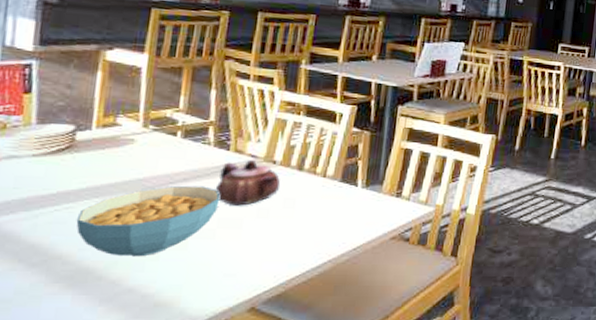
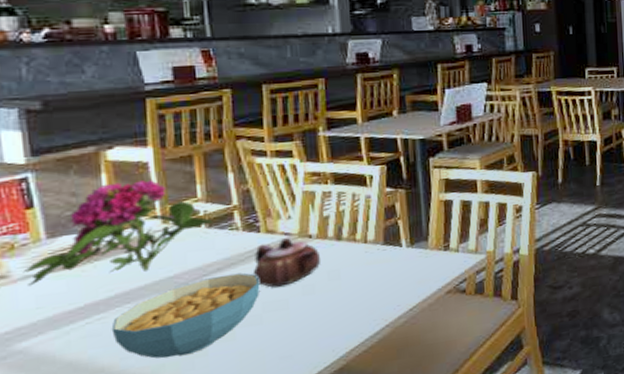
flower: none [8,81,189,170] -> present [23,180,214,287]

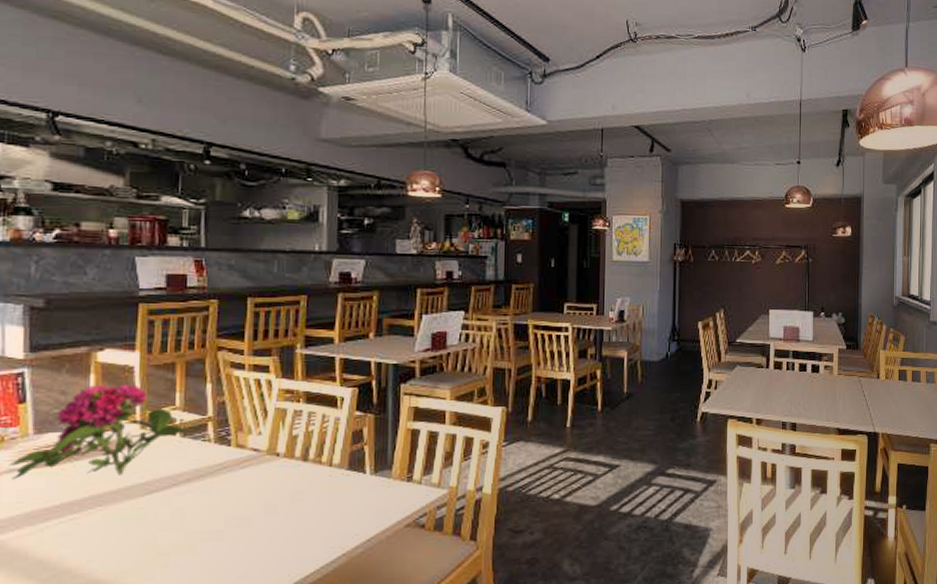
cereal bowl: present [111,273,260,359] -> none [82,485,226,566]
teapot: present [253,238,322,288] -> none [219,454,286,504]

